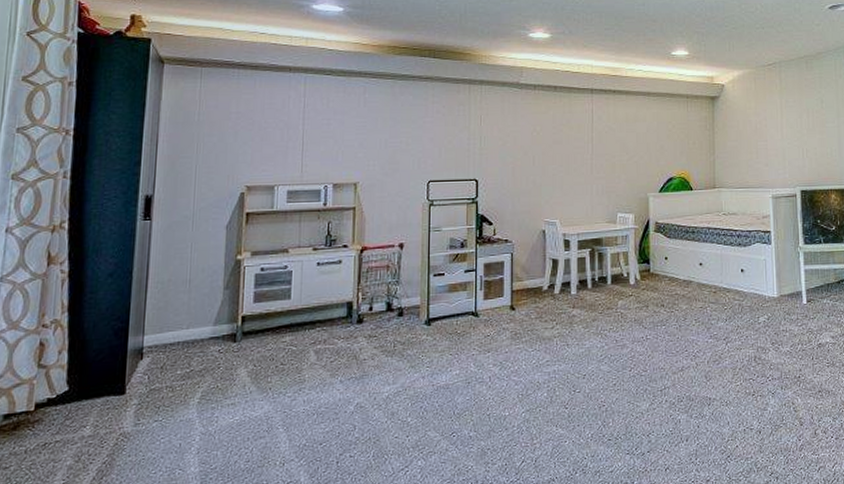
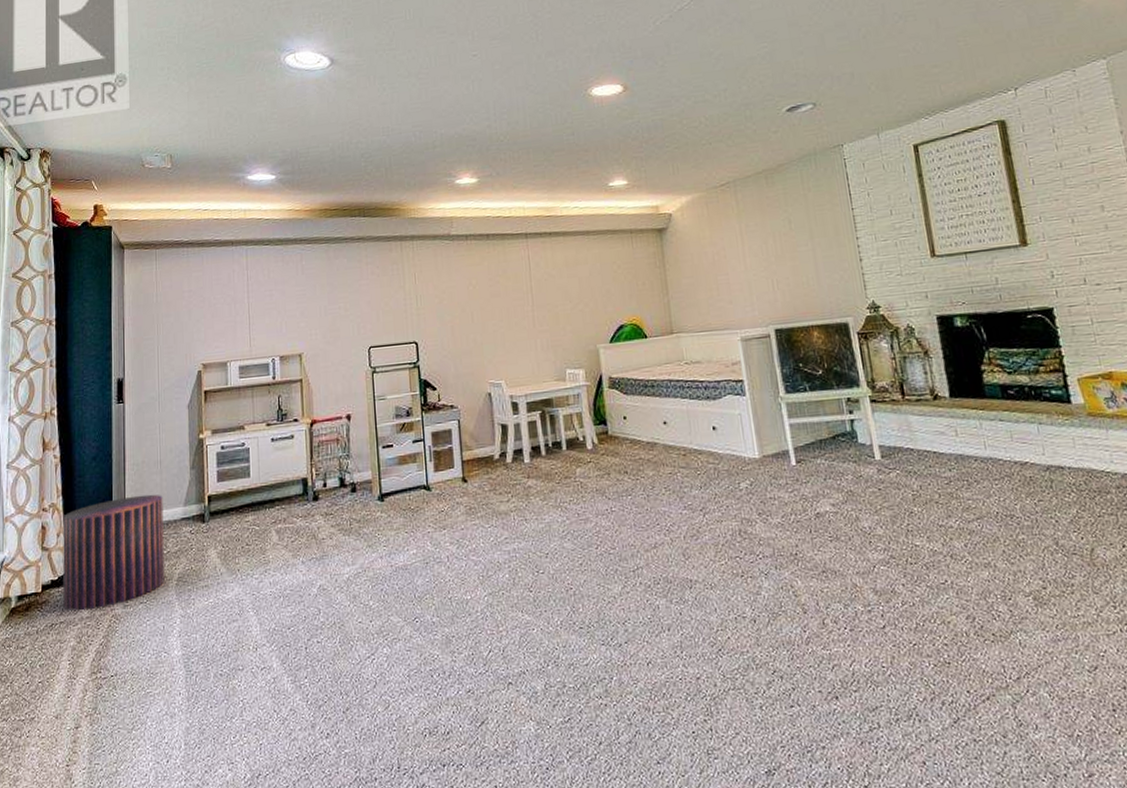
pouf: none [60,313,190,429] -> present [63,494,165,611]

